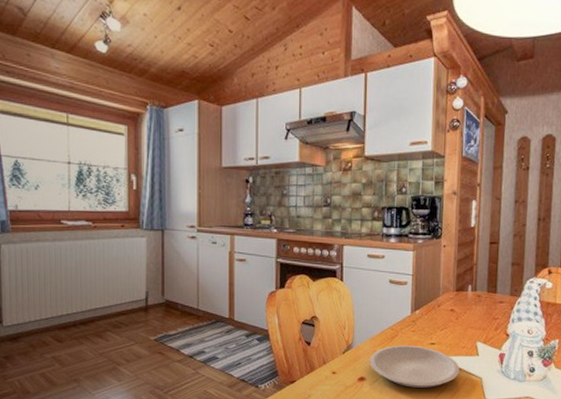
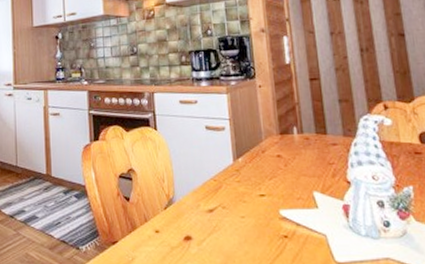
plate: present [369,345,460,388] -> none [194,198,298,248]

